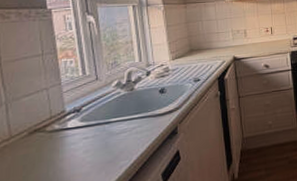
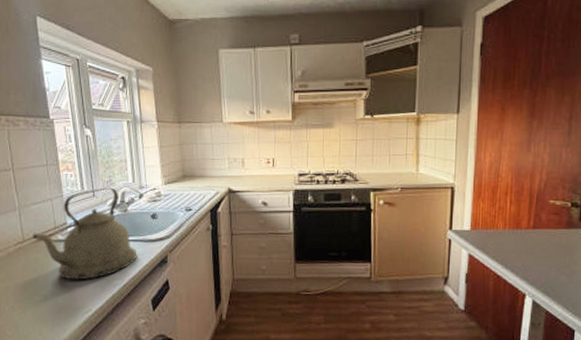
kettle: none [23,69,146,171] -> present [33,187,137,280]

